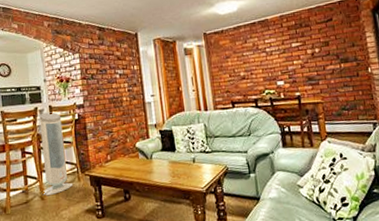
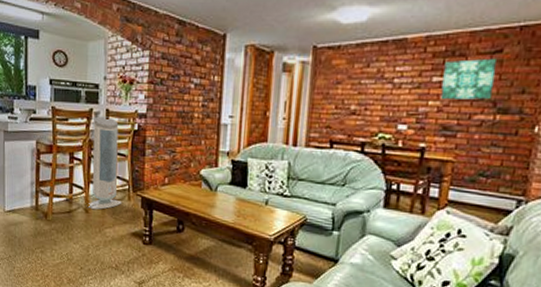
wall art: none [297,25,335,59] -> present [440,58,497,100]

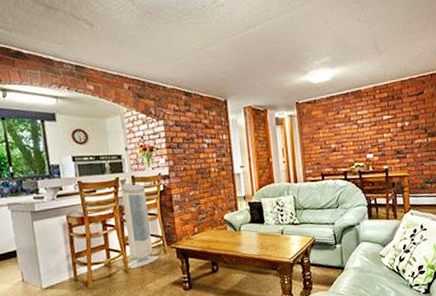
wall art: present [440,58,497,100] -> none [389,98,423,132]

